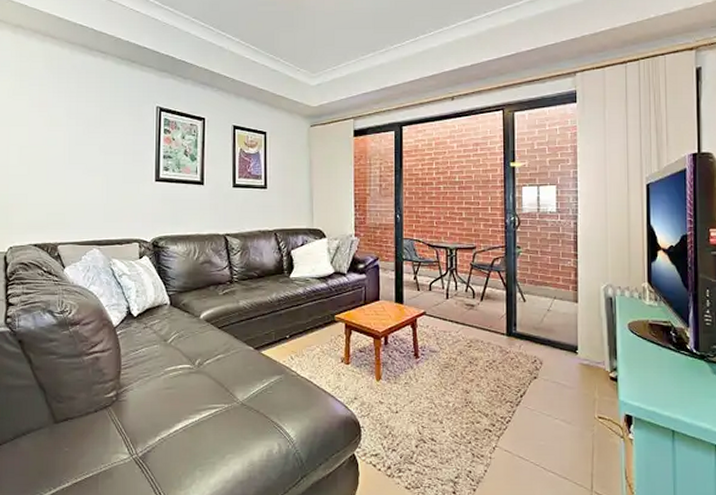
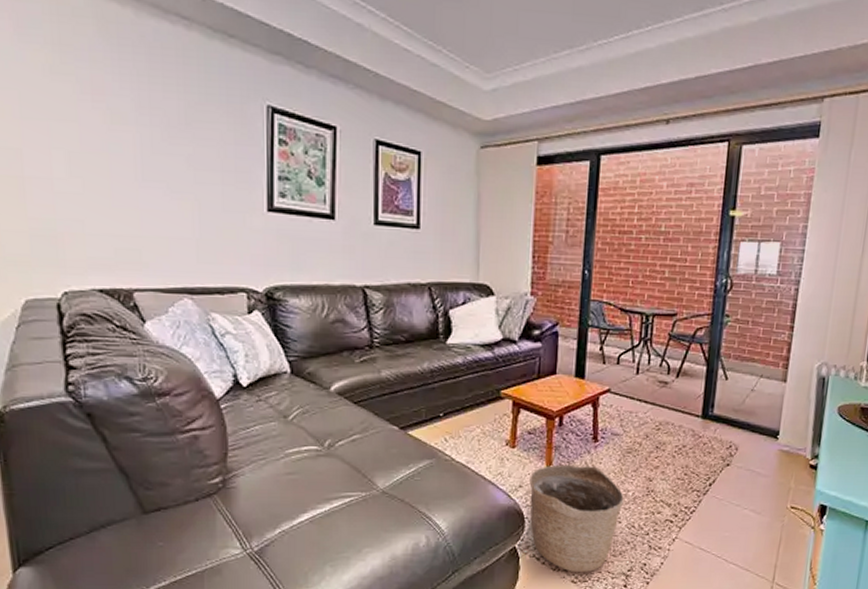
basket: none [363,378,446,478] -> present [529,464,624,572]

